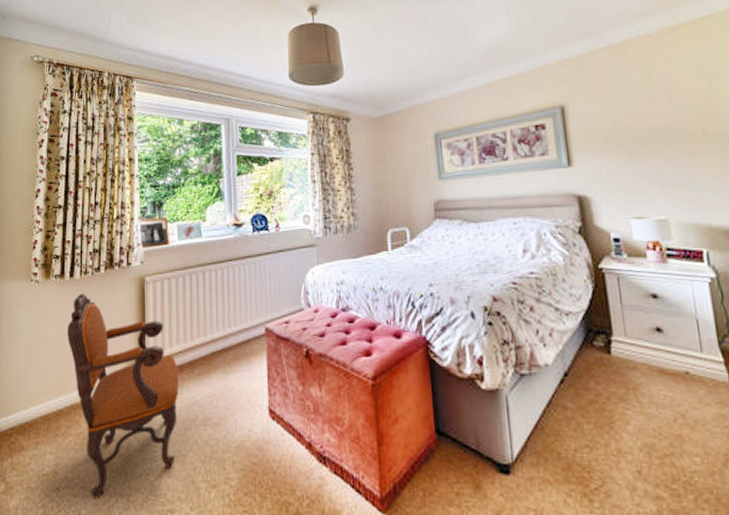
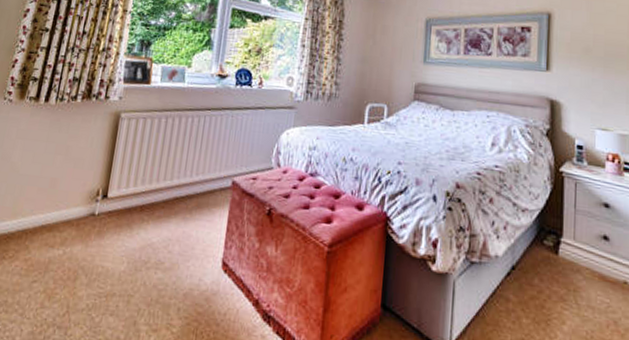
armchair: present [67,294,179,499] -> none [28,119,139,328]

